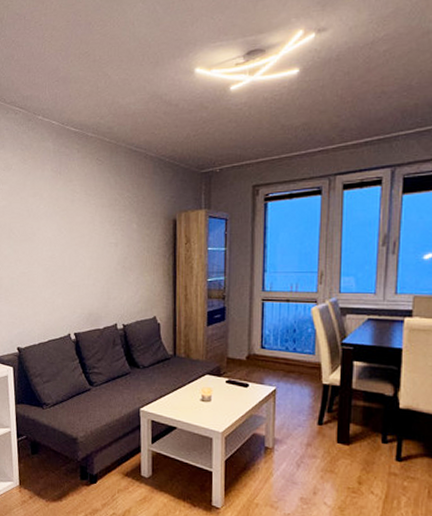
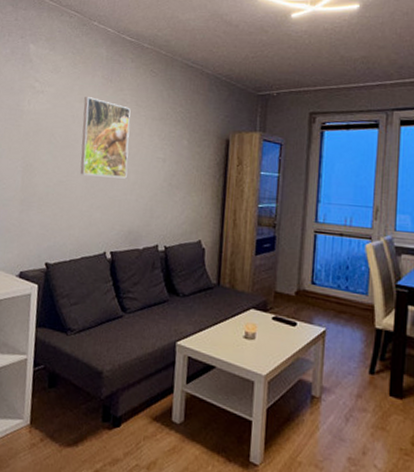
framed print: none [37,191,83,265] -> present [80,97,131,179]

